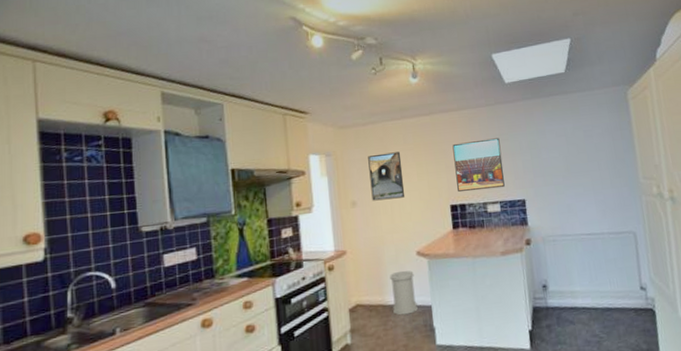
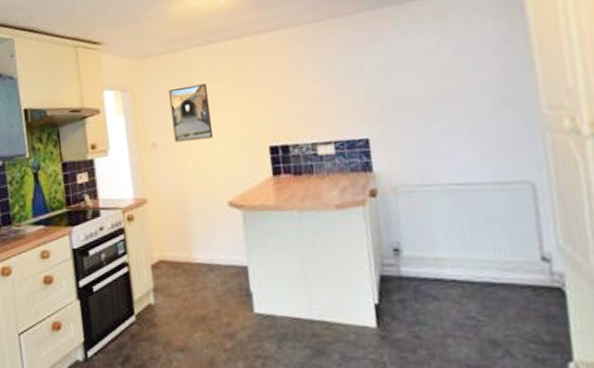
trash can: present [390,270,418,315] -> none [197,223,231,276]
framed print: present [452,138,505,192] -> none [271,61,341,130]

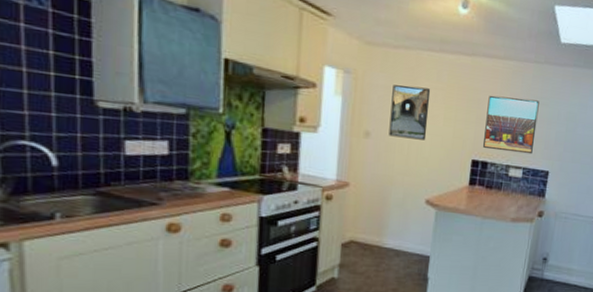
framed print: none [271,61,341,130] -> present [483,95,540,155]

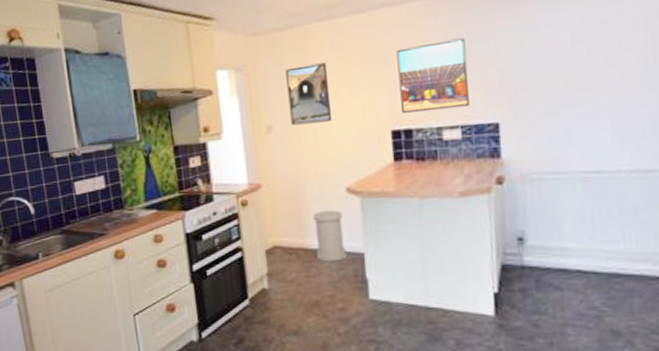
trash can: none [389,215,418,260] -> present [313,210,347,262]

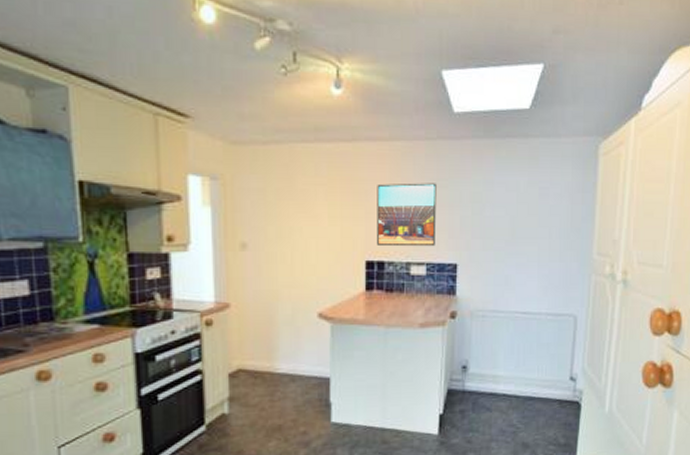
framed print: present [286,62,333,126] -> none [266,185,311,245]
trash can: present [313,210,347,262] -> none [282,334,313,386]

